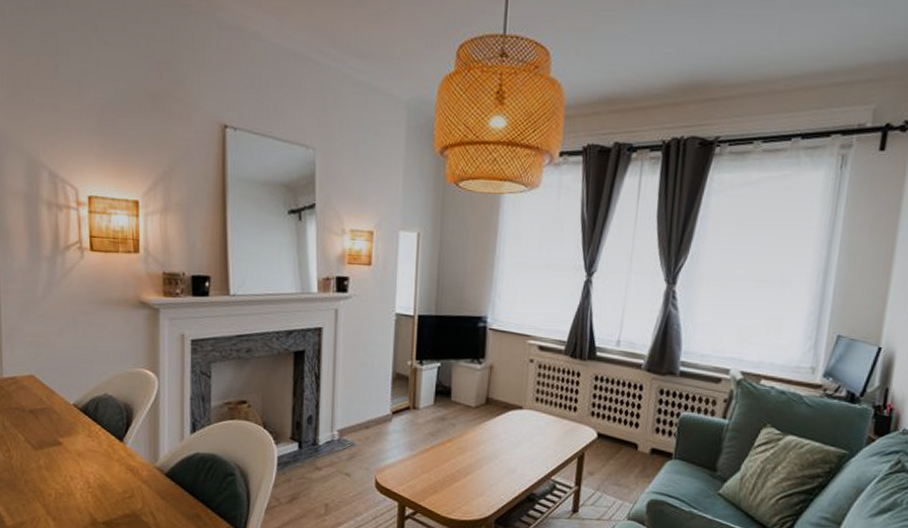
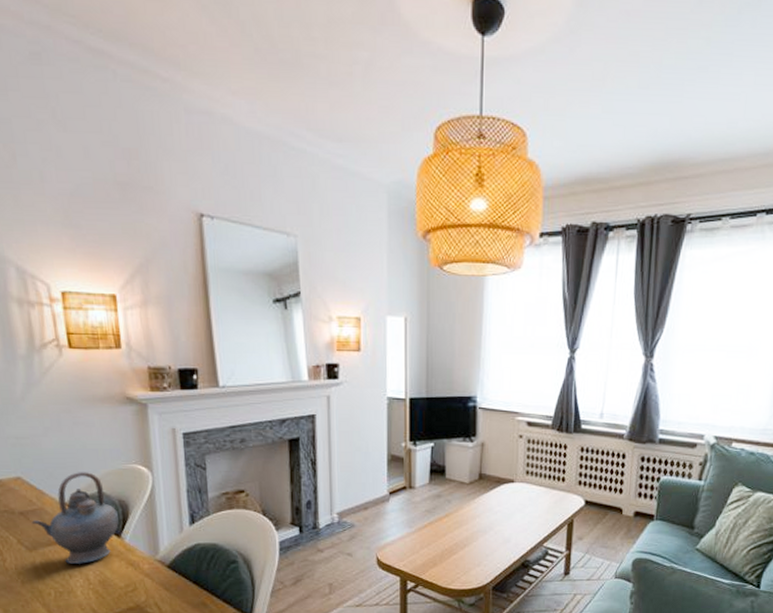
teapot: none [40,373,122,466] -> present [31,472,119,564]

